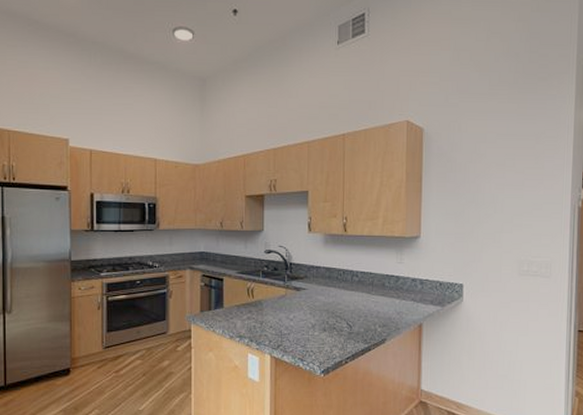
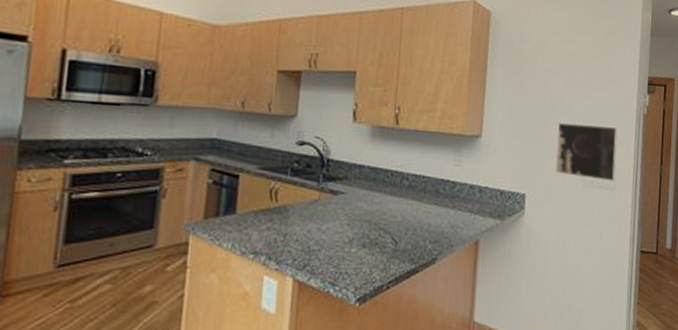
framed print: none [491,220,552,269] -> present [556,123,618,181]

